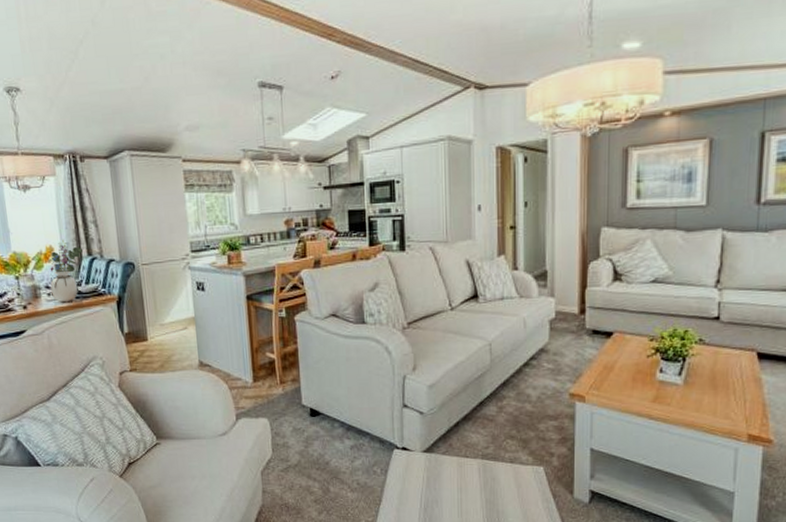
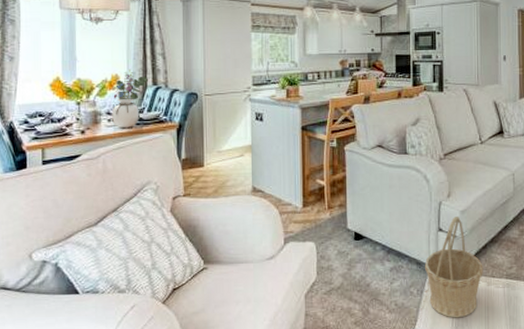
basket: none [388,392,455,499] -> present [424,217,483,318]

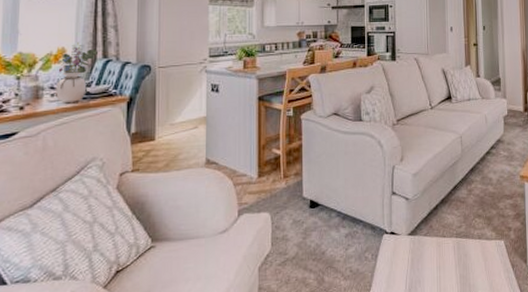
basket: present [424,217,483,318] -> none [378,180,435,280]

